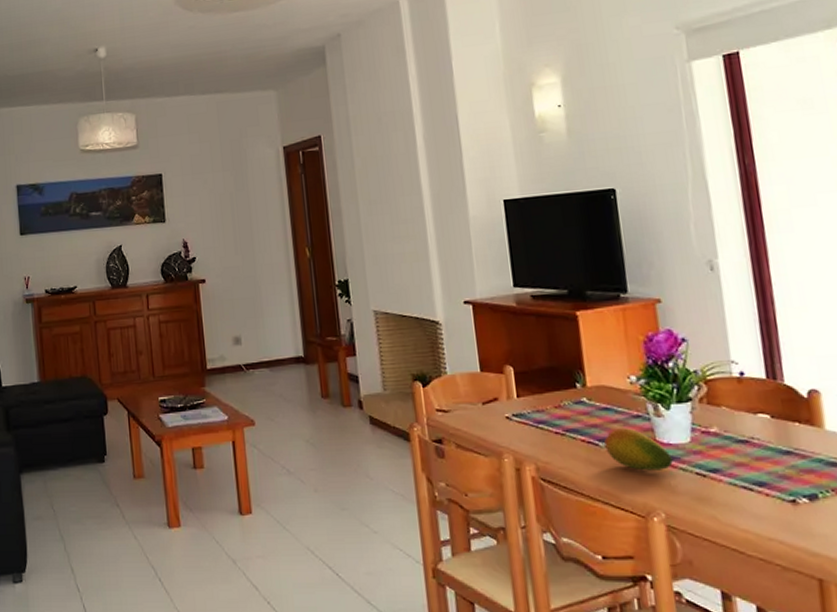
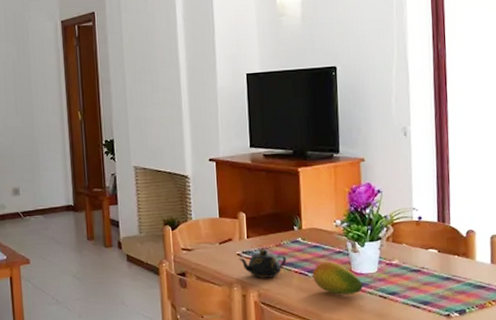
teapot: none [508,410,570,448] -> present [238,248,287,278]

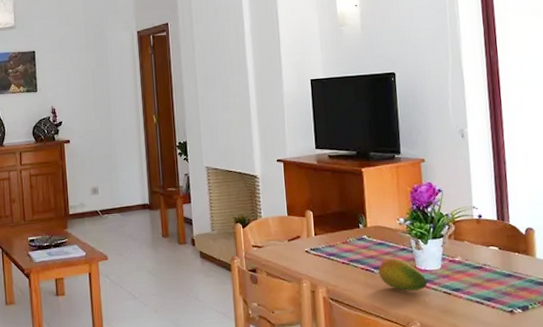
teapot: present [238,248,287,278] -> none [307,245,354,275]

